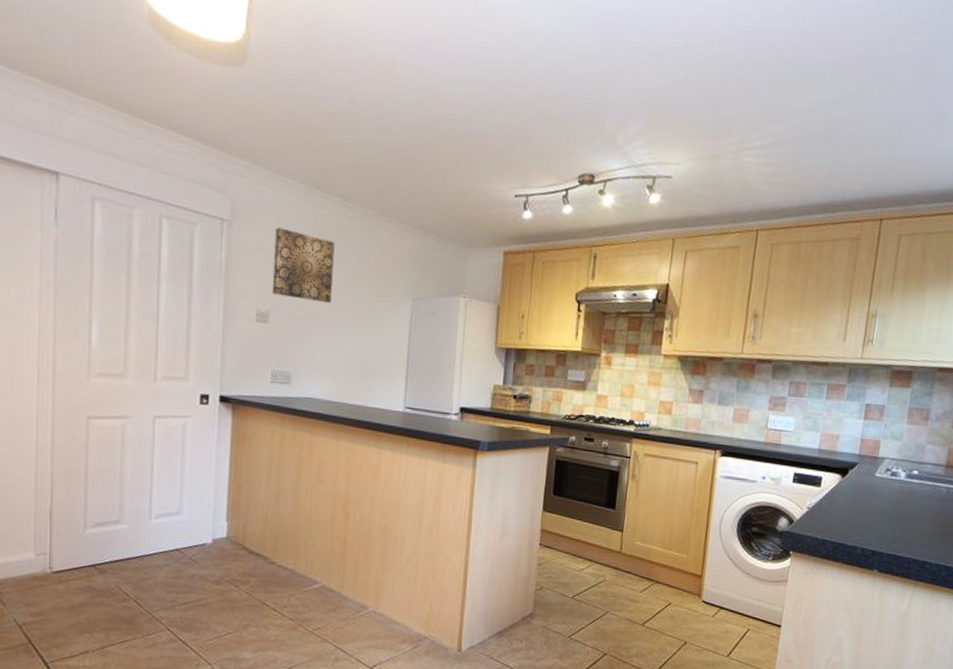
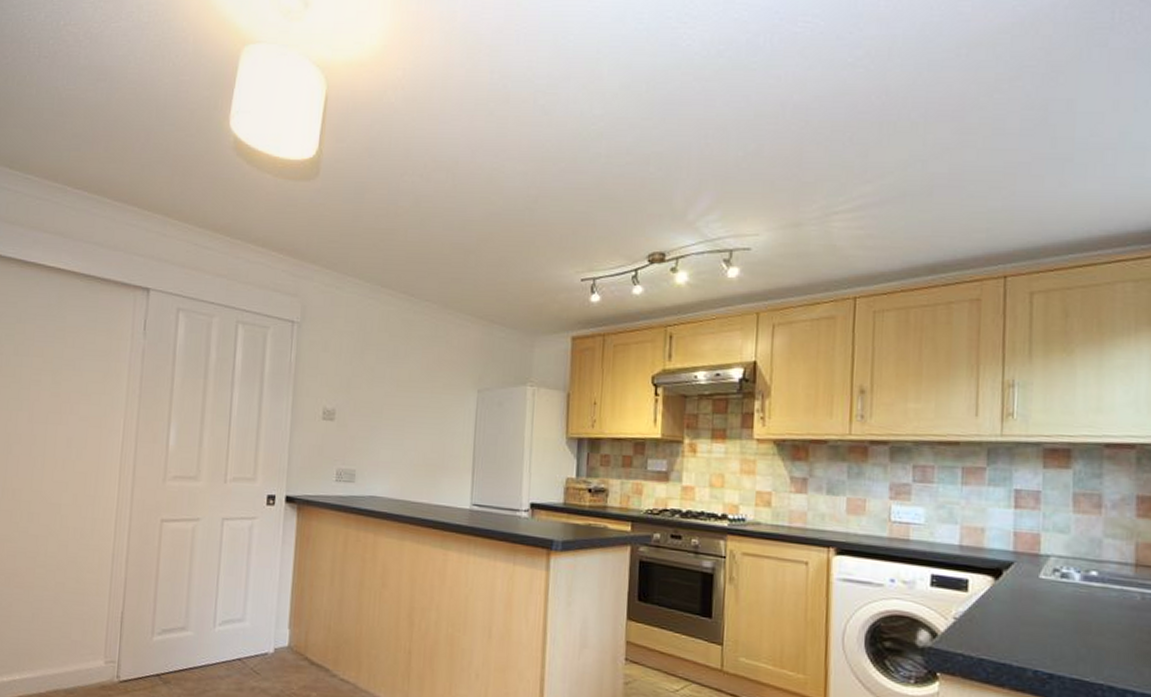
wall art: present [271,227,335,304] -> none [338,326,400,399]

